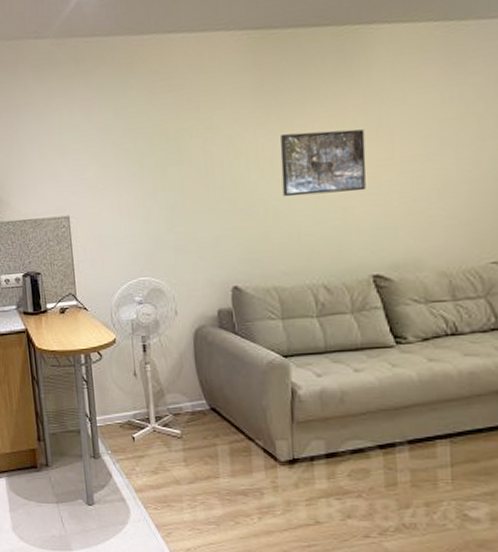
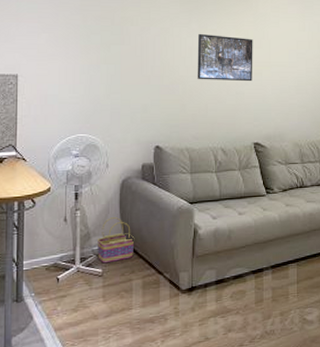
basket: none [173,372,216,424] -> present [98,217,135,264]

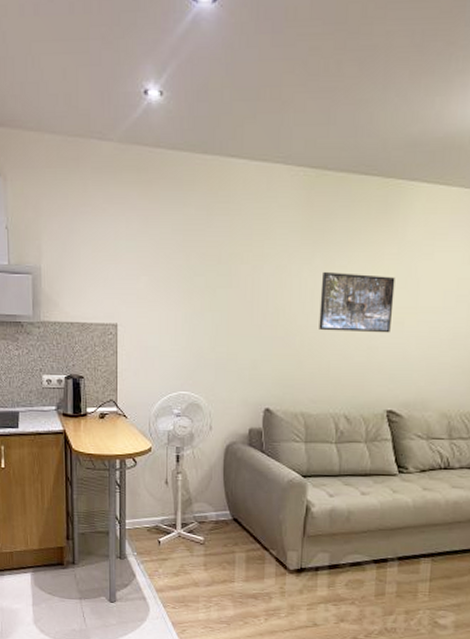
basket: present [98,217,135,264] -> none [199,484,239,532]

